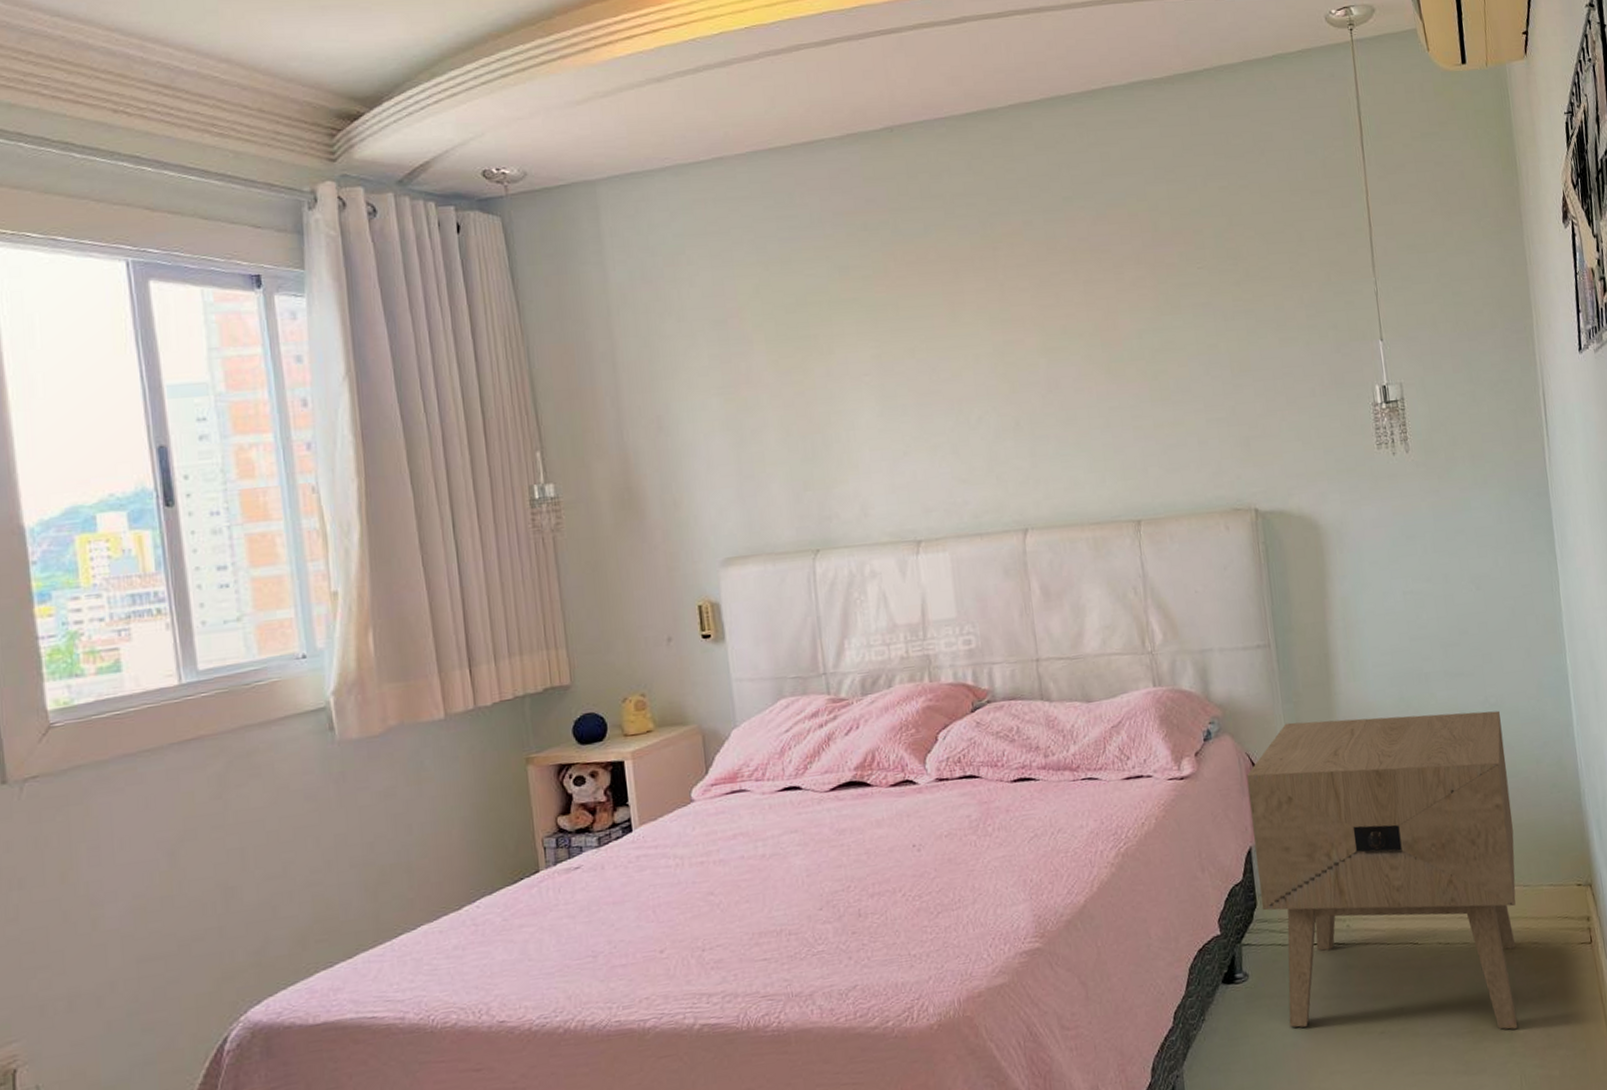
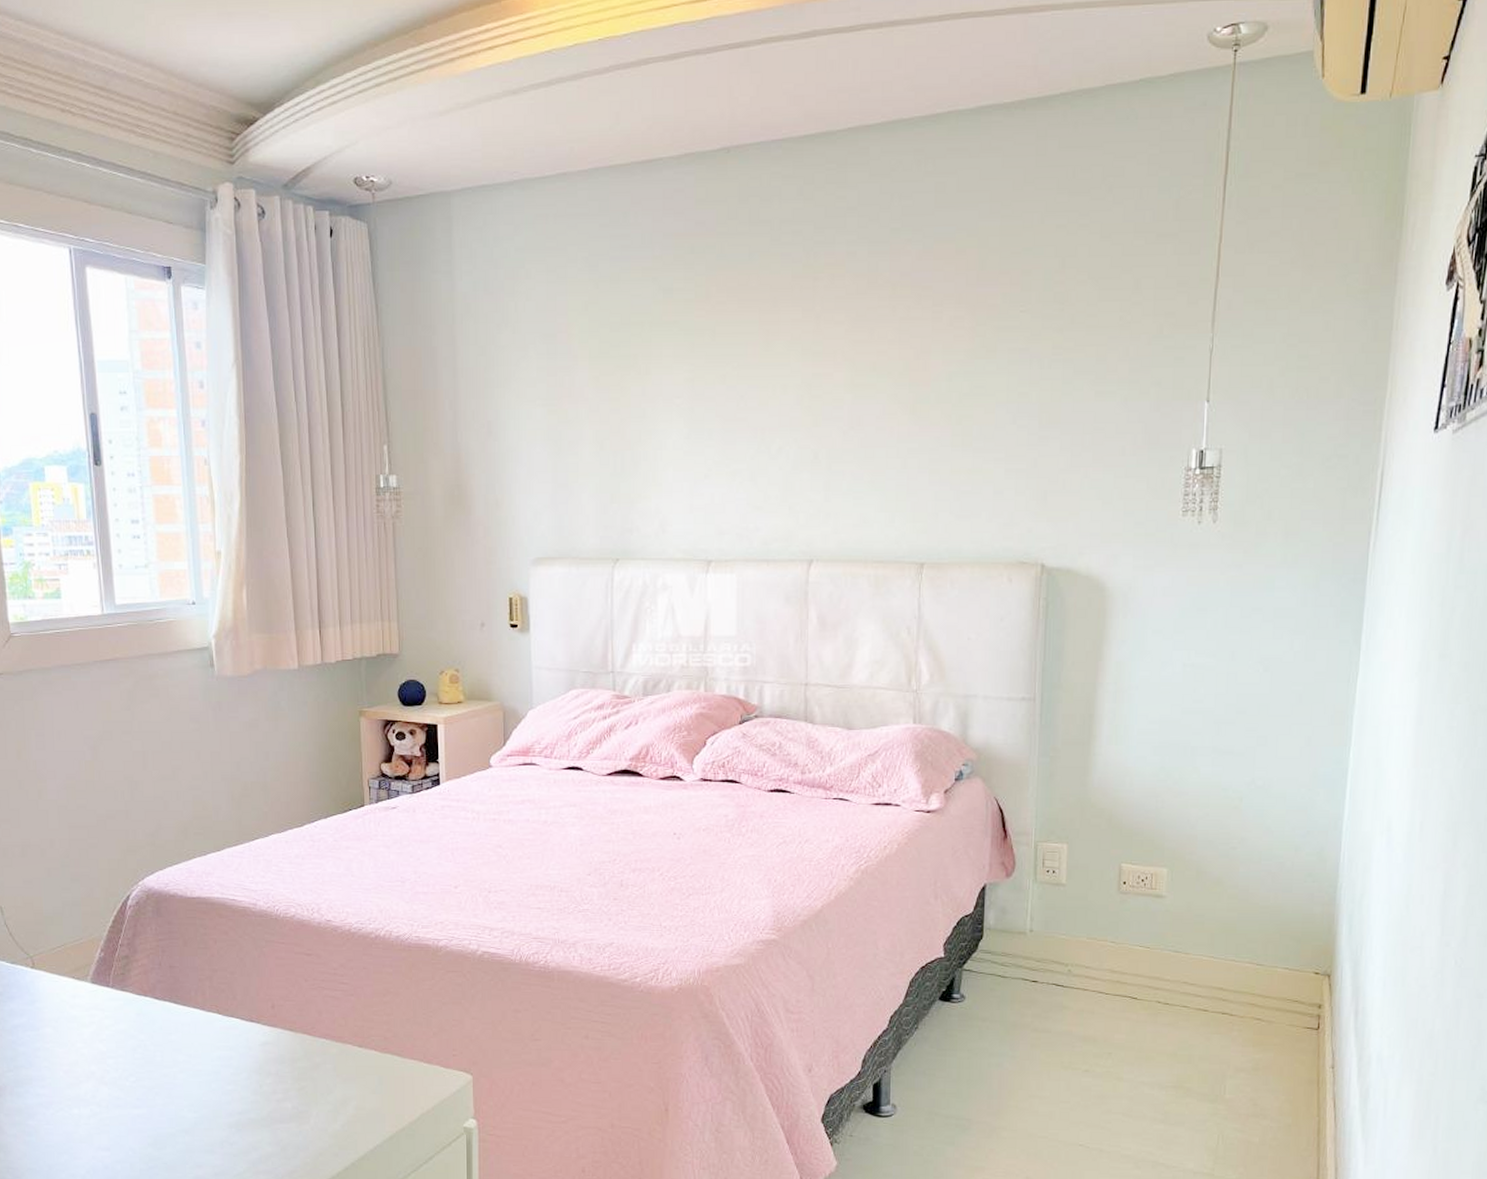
nightstand: present [1247,710,1518,1030] -> none [987,775,1265,1092]

